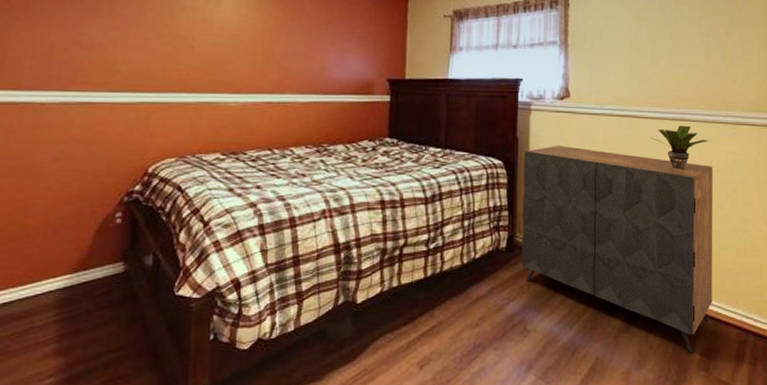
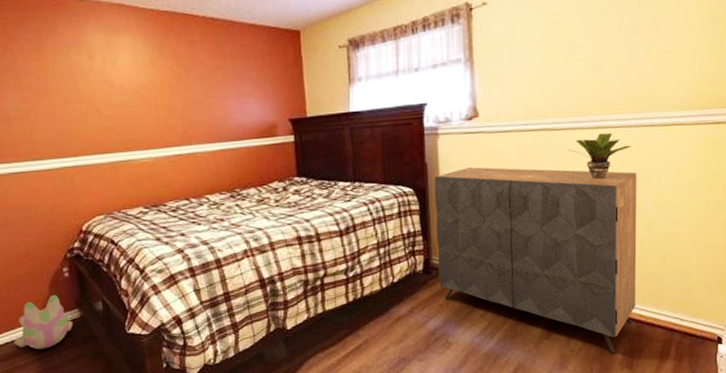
plush toy: none [36,244,114,308] -> present [13,295,74,350]

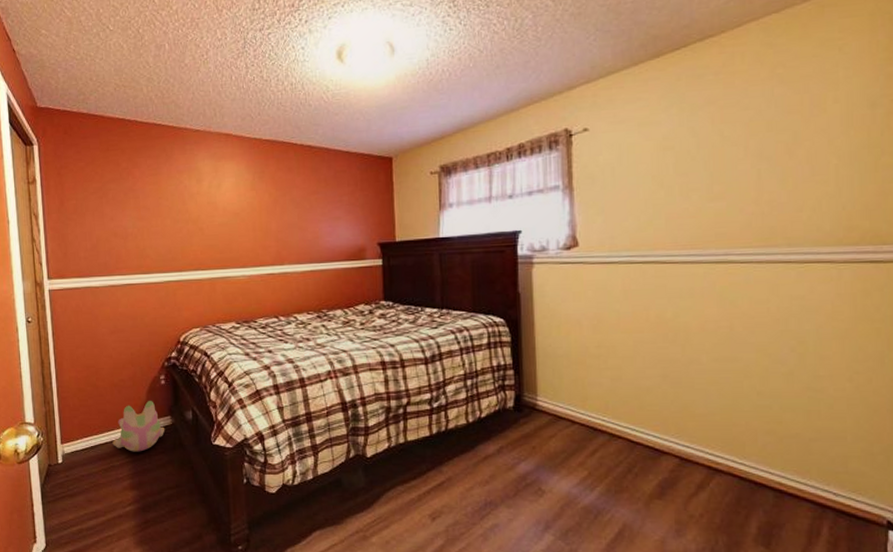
dresser: present [434,167,637,354] -> none [527,299,773,527]
potted plant: present [567,132,632,179] -> none [682,268,763,320]

